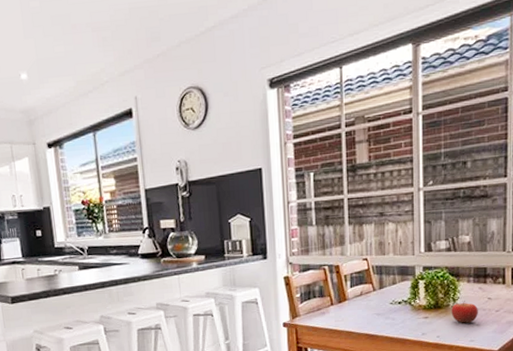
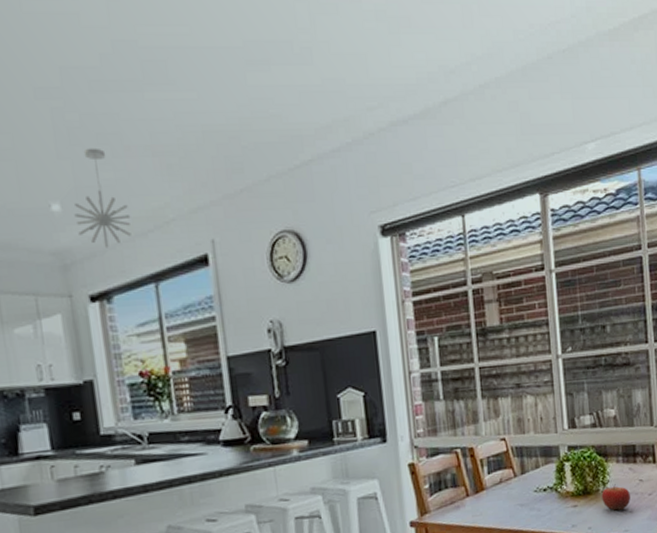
pendant light: none [36,27,77,106] -> present [74,147,131,248]

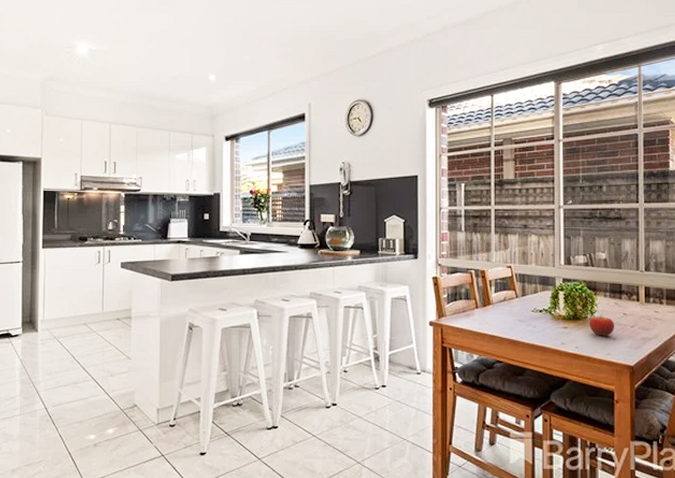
pendant light: present [74,147,131,248] -> none [223,40,258,106]

